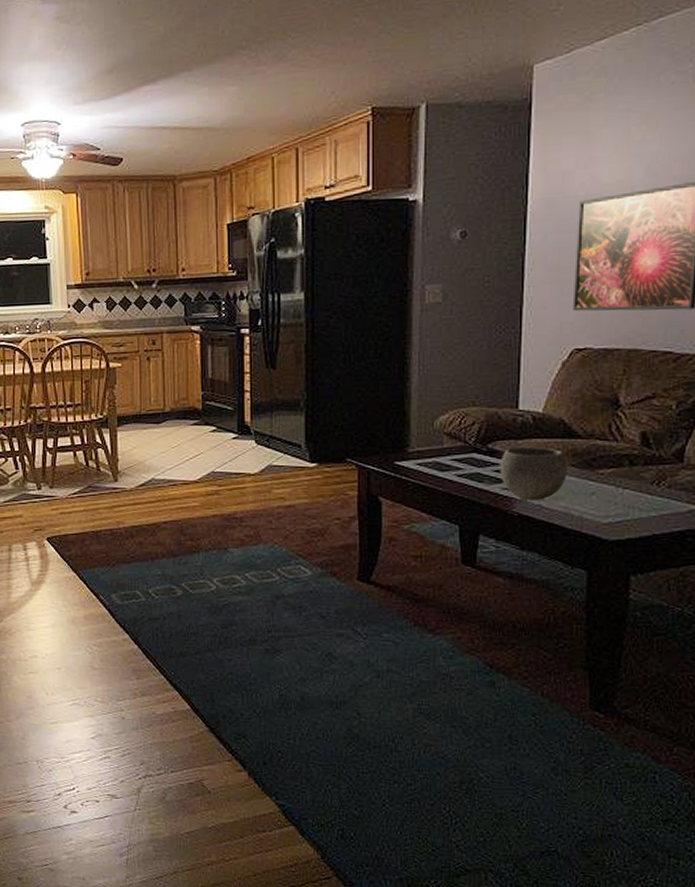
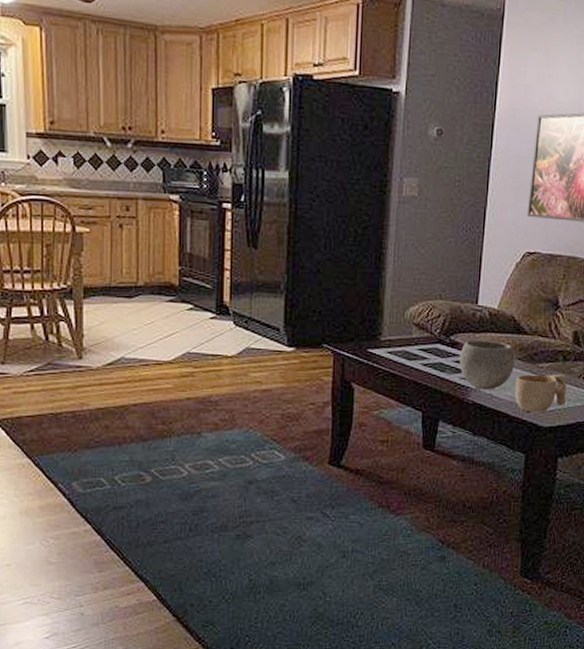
cup: none [570,480,636,525] -> present [515,374,567,413]

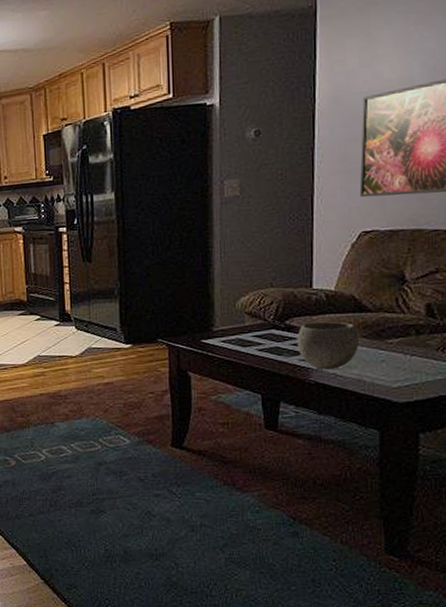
cup: present [515,374,567,413] -> none [362,348,423,389]

